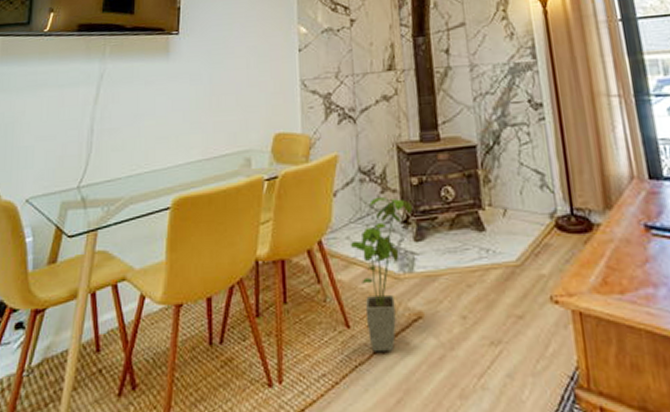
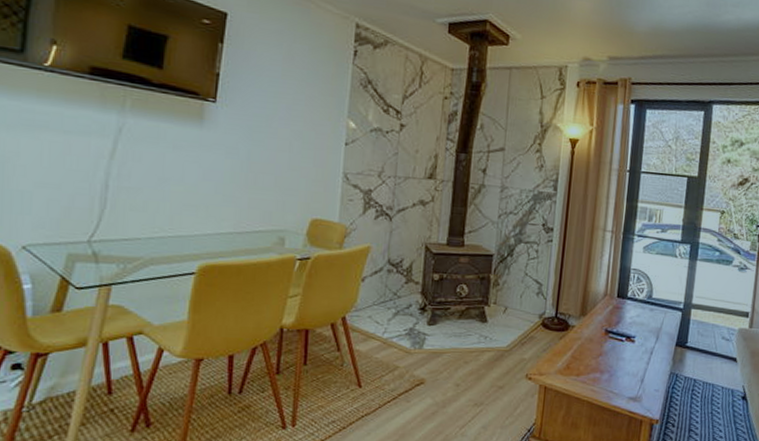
house plant: present [351,196,412,353] -> none [372,286,430,407]

